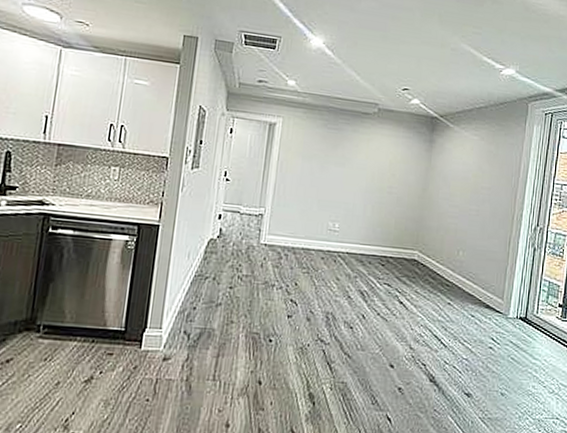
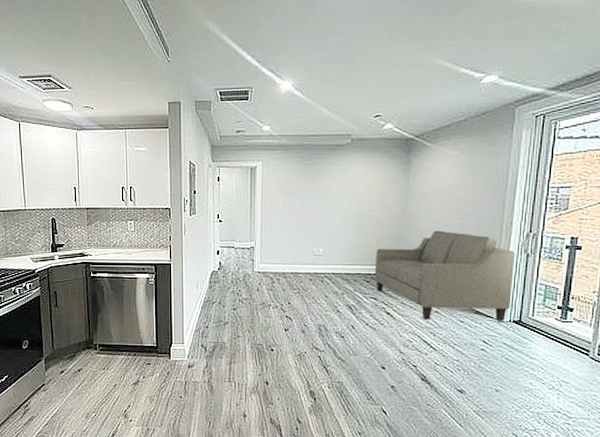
sofa: none [389,215,524,317] -> present [374,230,515,321]

